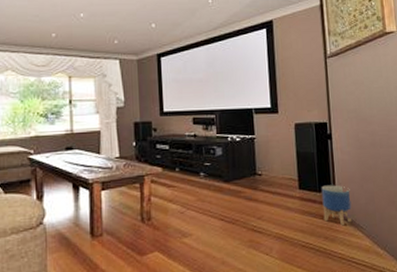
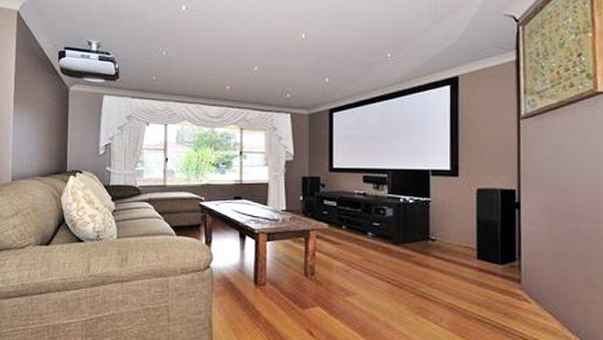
planter: present [321,185,352,226] -> none [503,258,539,304]

